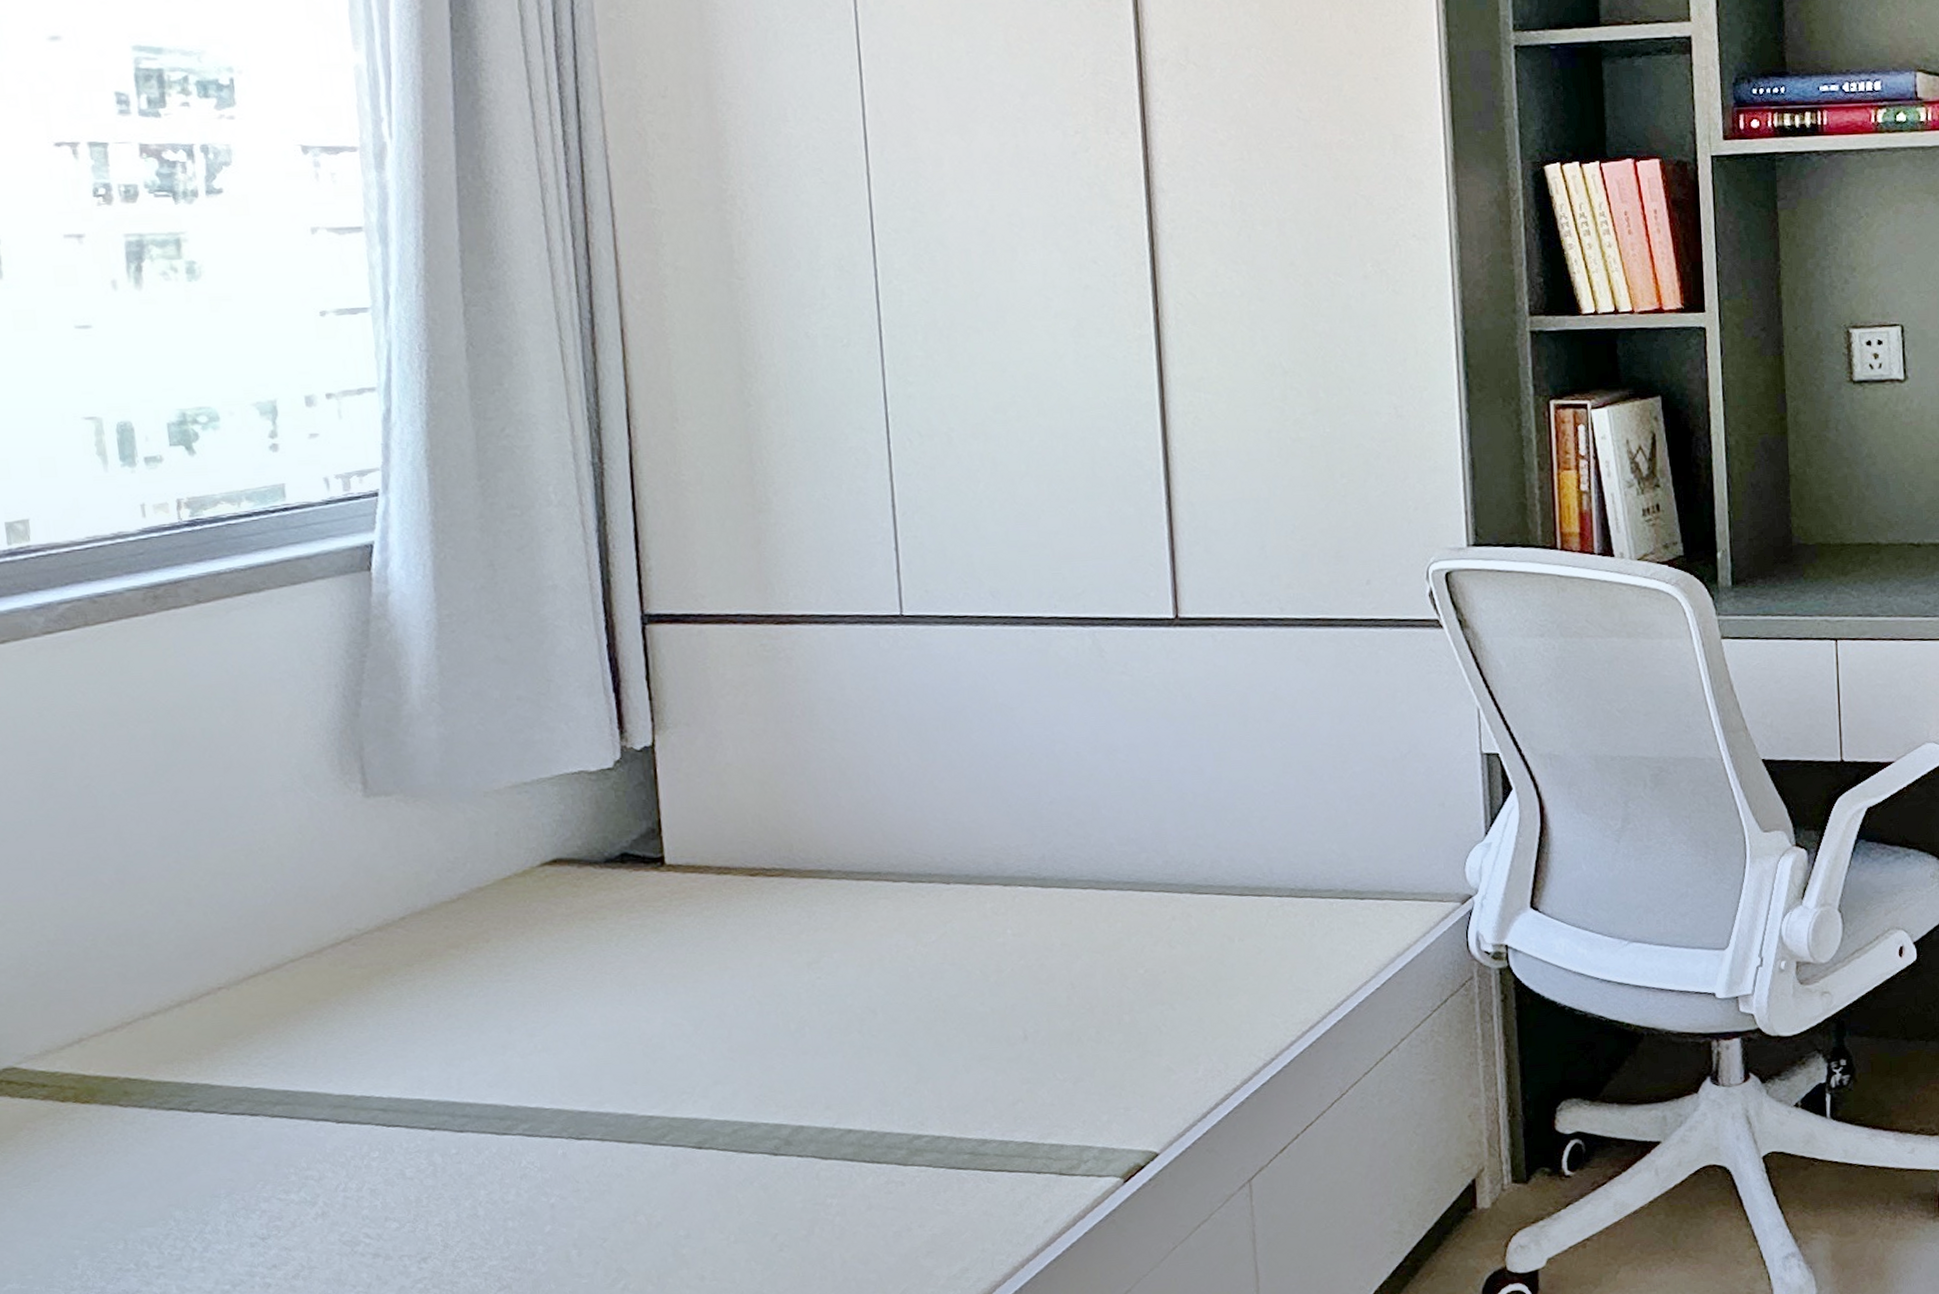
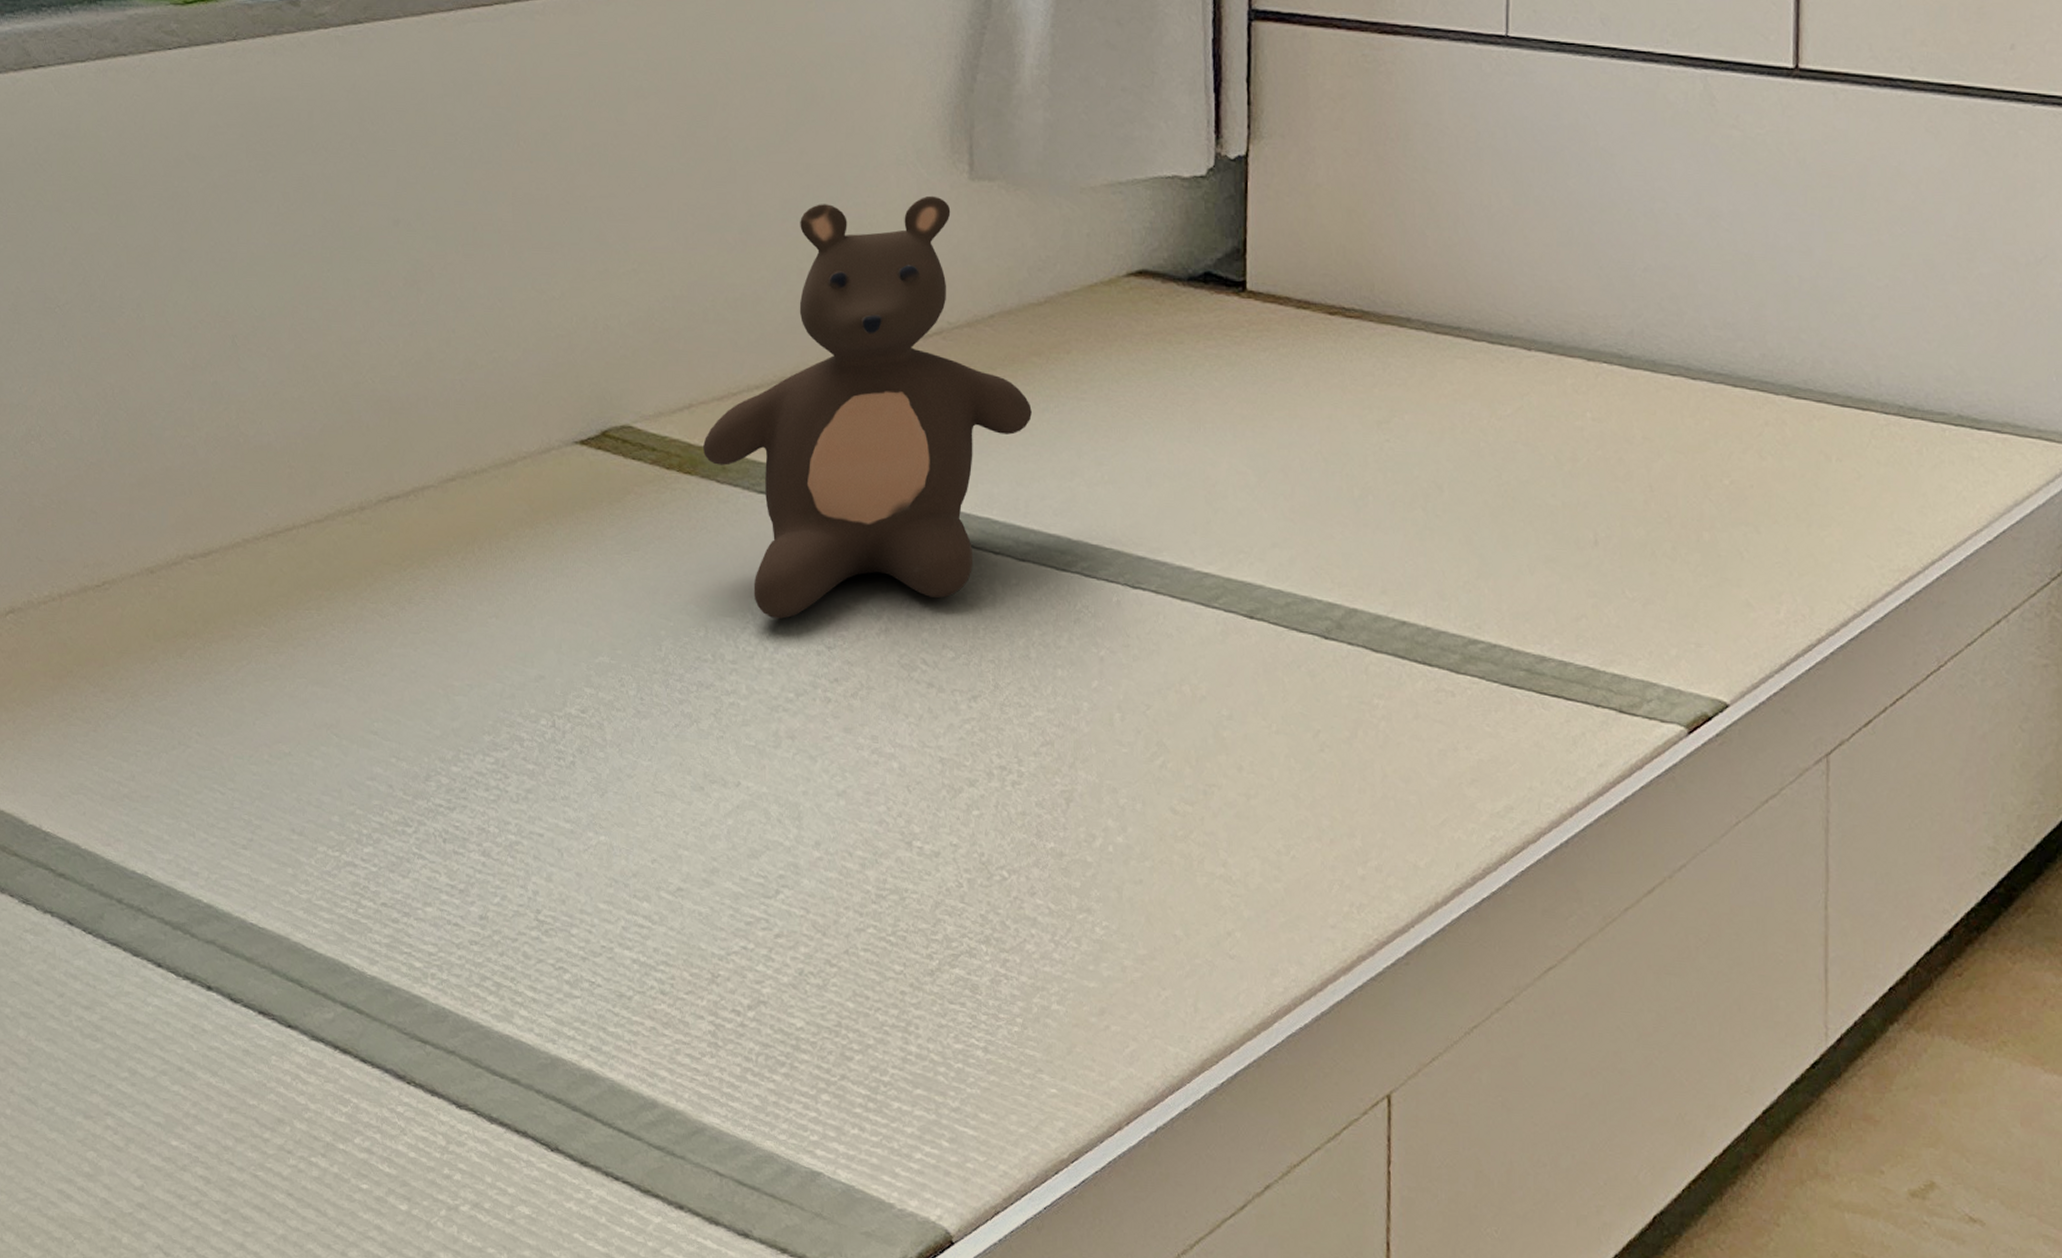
teddy bear: none [99,816,456,1221] -> present [702,195,1032,619]

